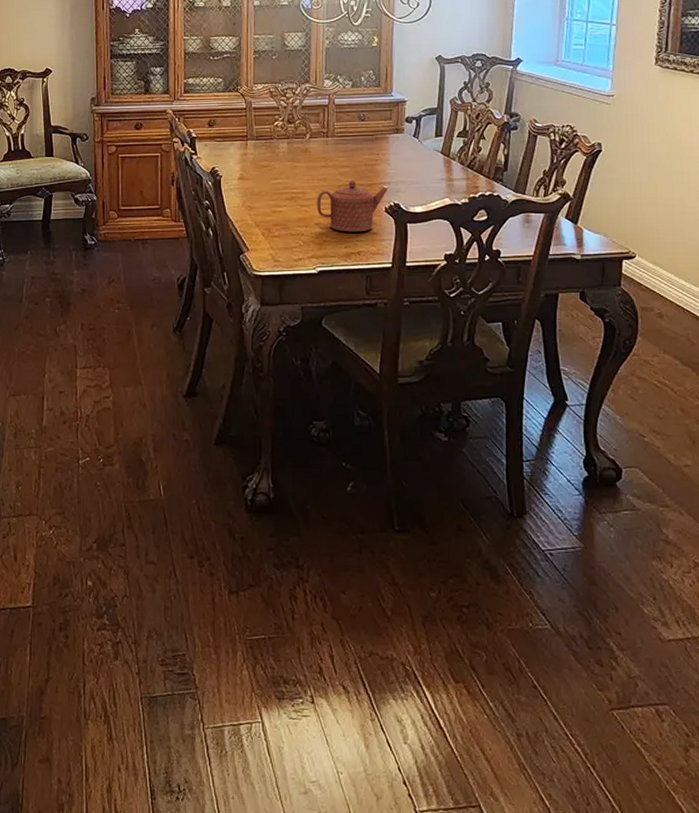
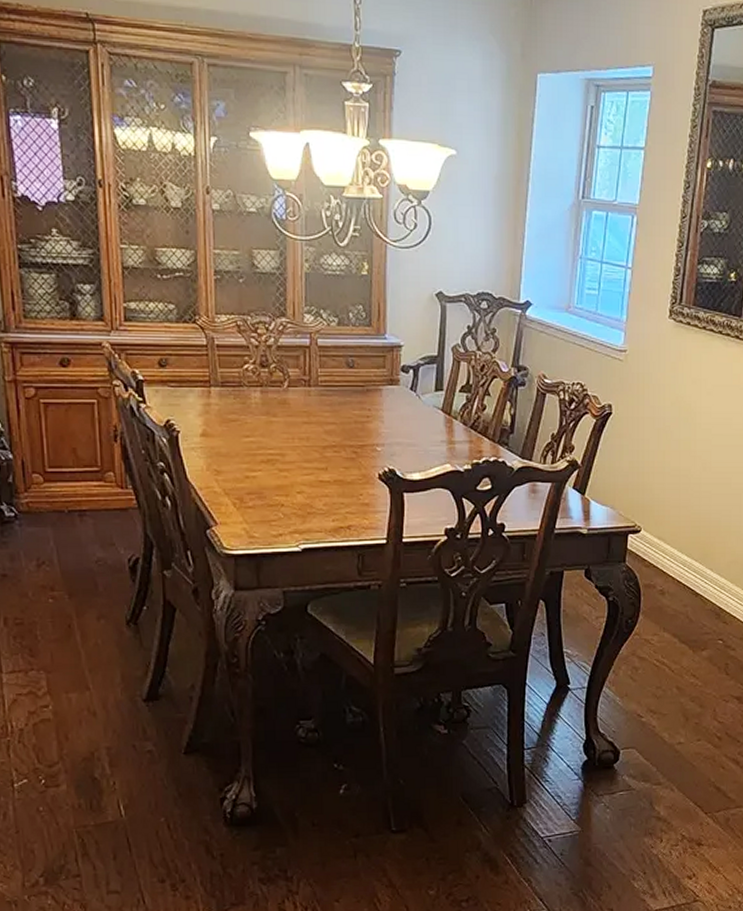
teapot: present [317,180,388,232] -> none [298,440,382,503]

